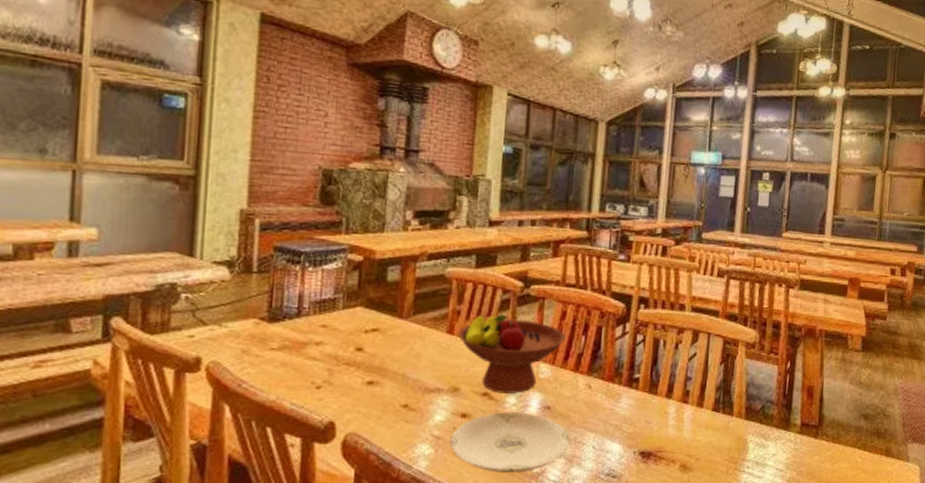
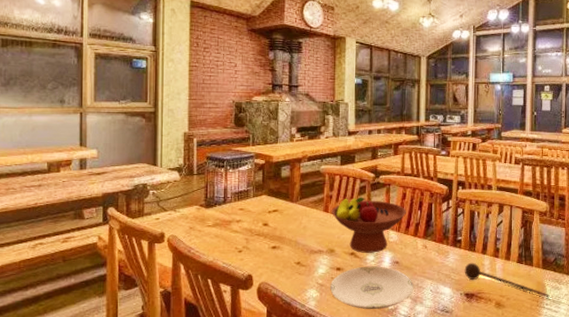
spoon: none [640,409,753,459] -> present [464,262,550,298]

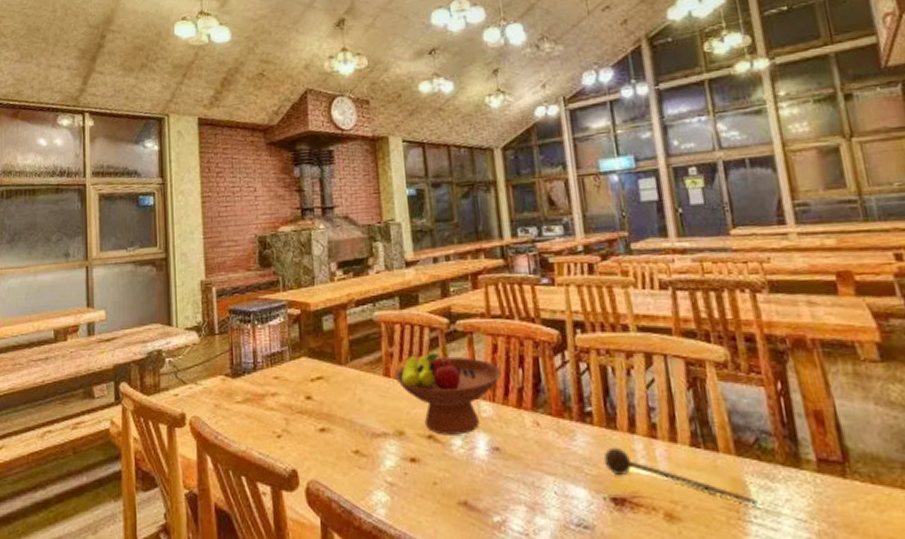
plate: present [330,266,413,309] -> none [404,455,527,521]

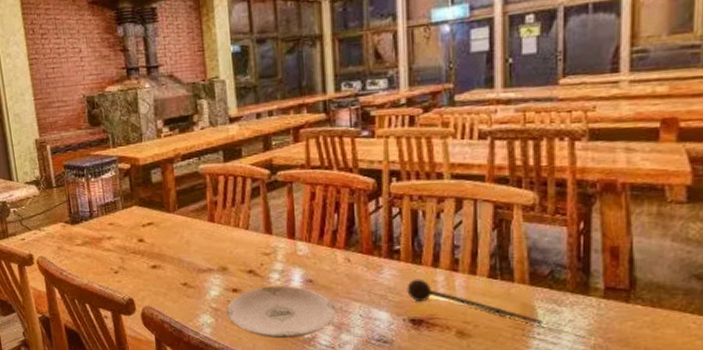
fruit bowl: present [393,352,503,435] -> none [218,200,319,270]
plate: none [404,455,527,521] -> present [227,286,335,338]

